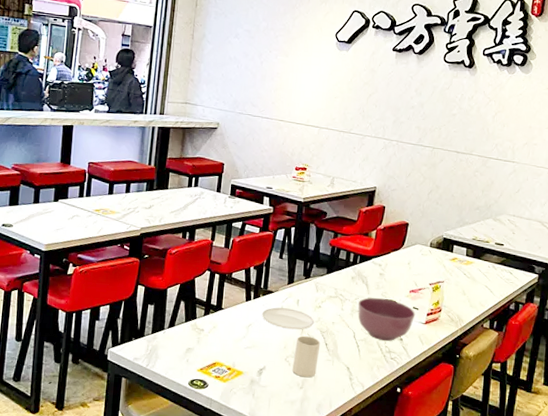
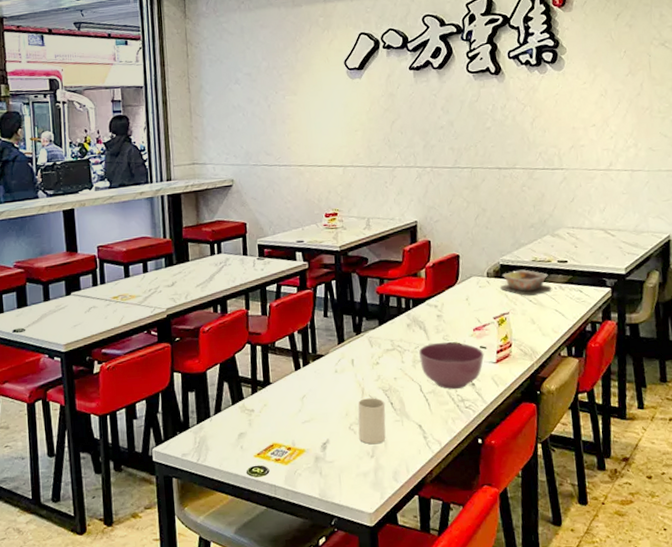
plate: present [262,307,315,330] -> none [315,370,375,394]
takeout container: none [440,245,486,270] -> present [500,269,552,295]

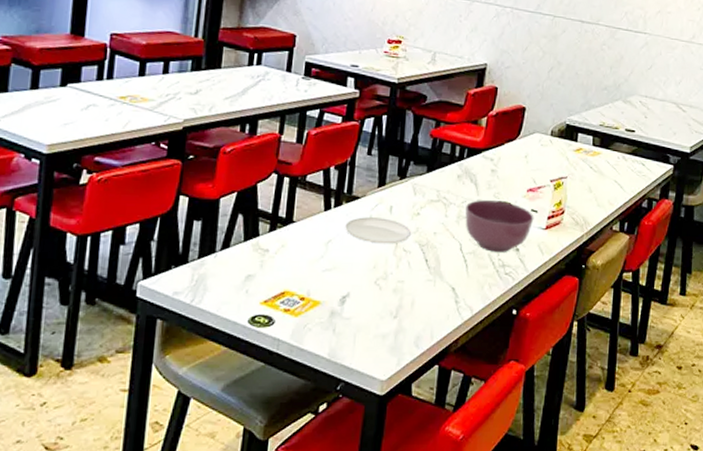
plate: none [315,370,375,394] -> present [345,217,412,244]
cup: present [357,397,386,445] -> none [384,251,420,304]
takeout container: present [500,269,552,295] -> none [563,133,615,162]

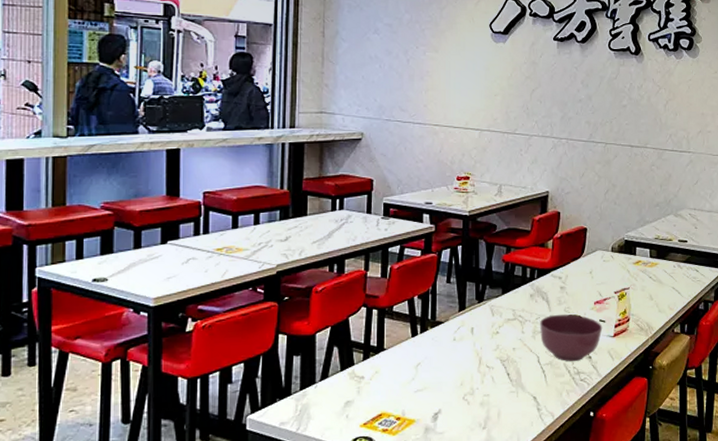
plate: present [345,217,412,244] -> none [432,339,493,363]

